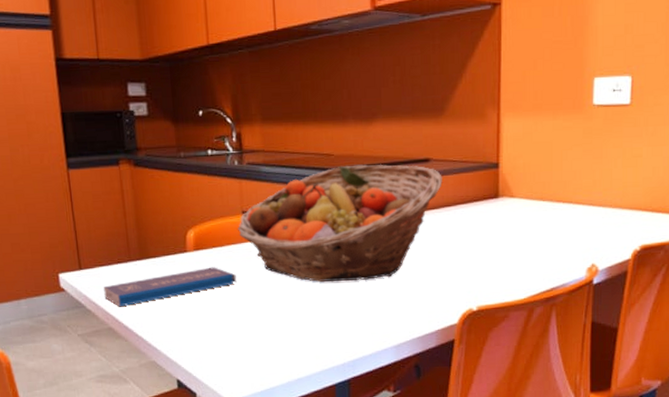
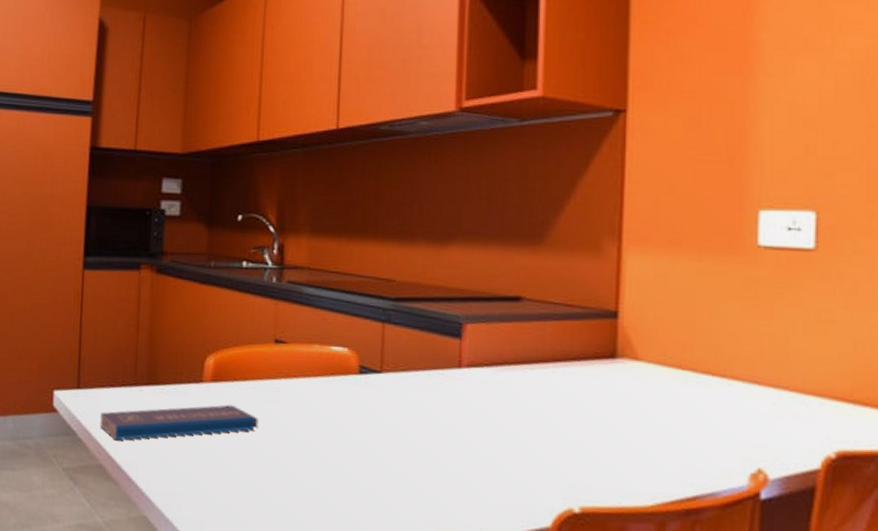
fruit basket: present [238,164,443,283] -> none [267,295,538,448]

